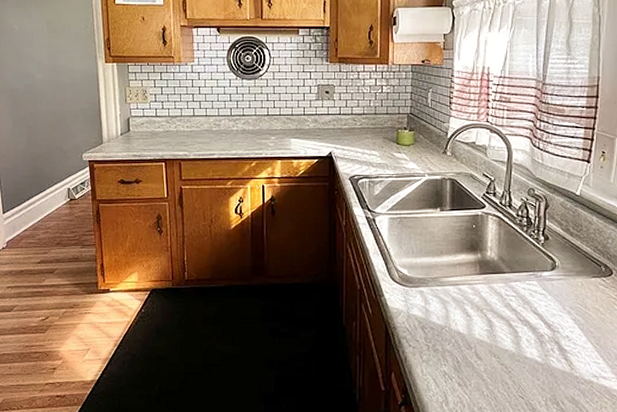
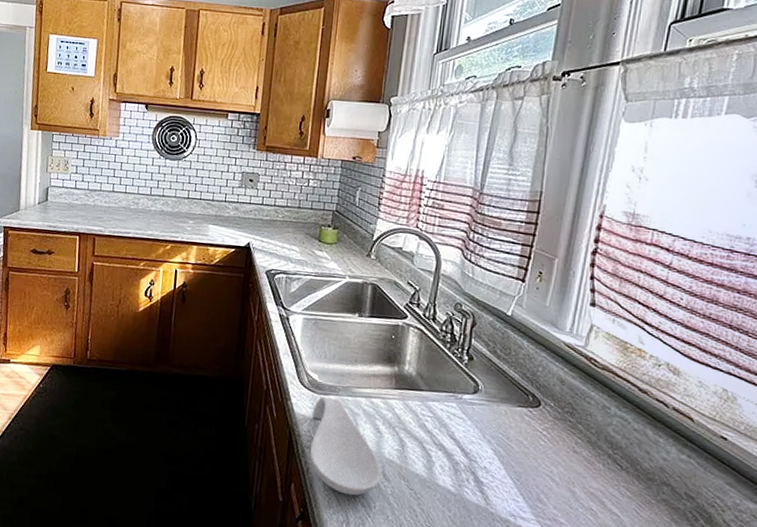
spoon rest: none [406,289,474,377] -> present [309,396,382,496]

